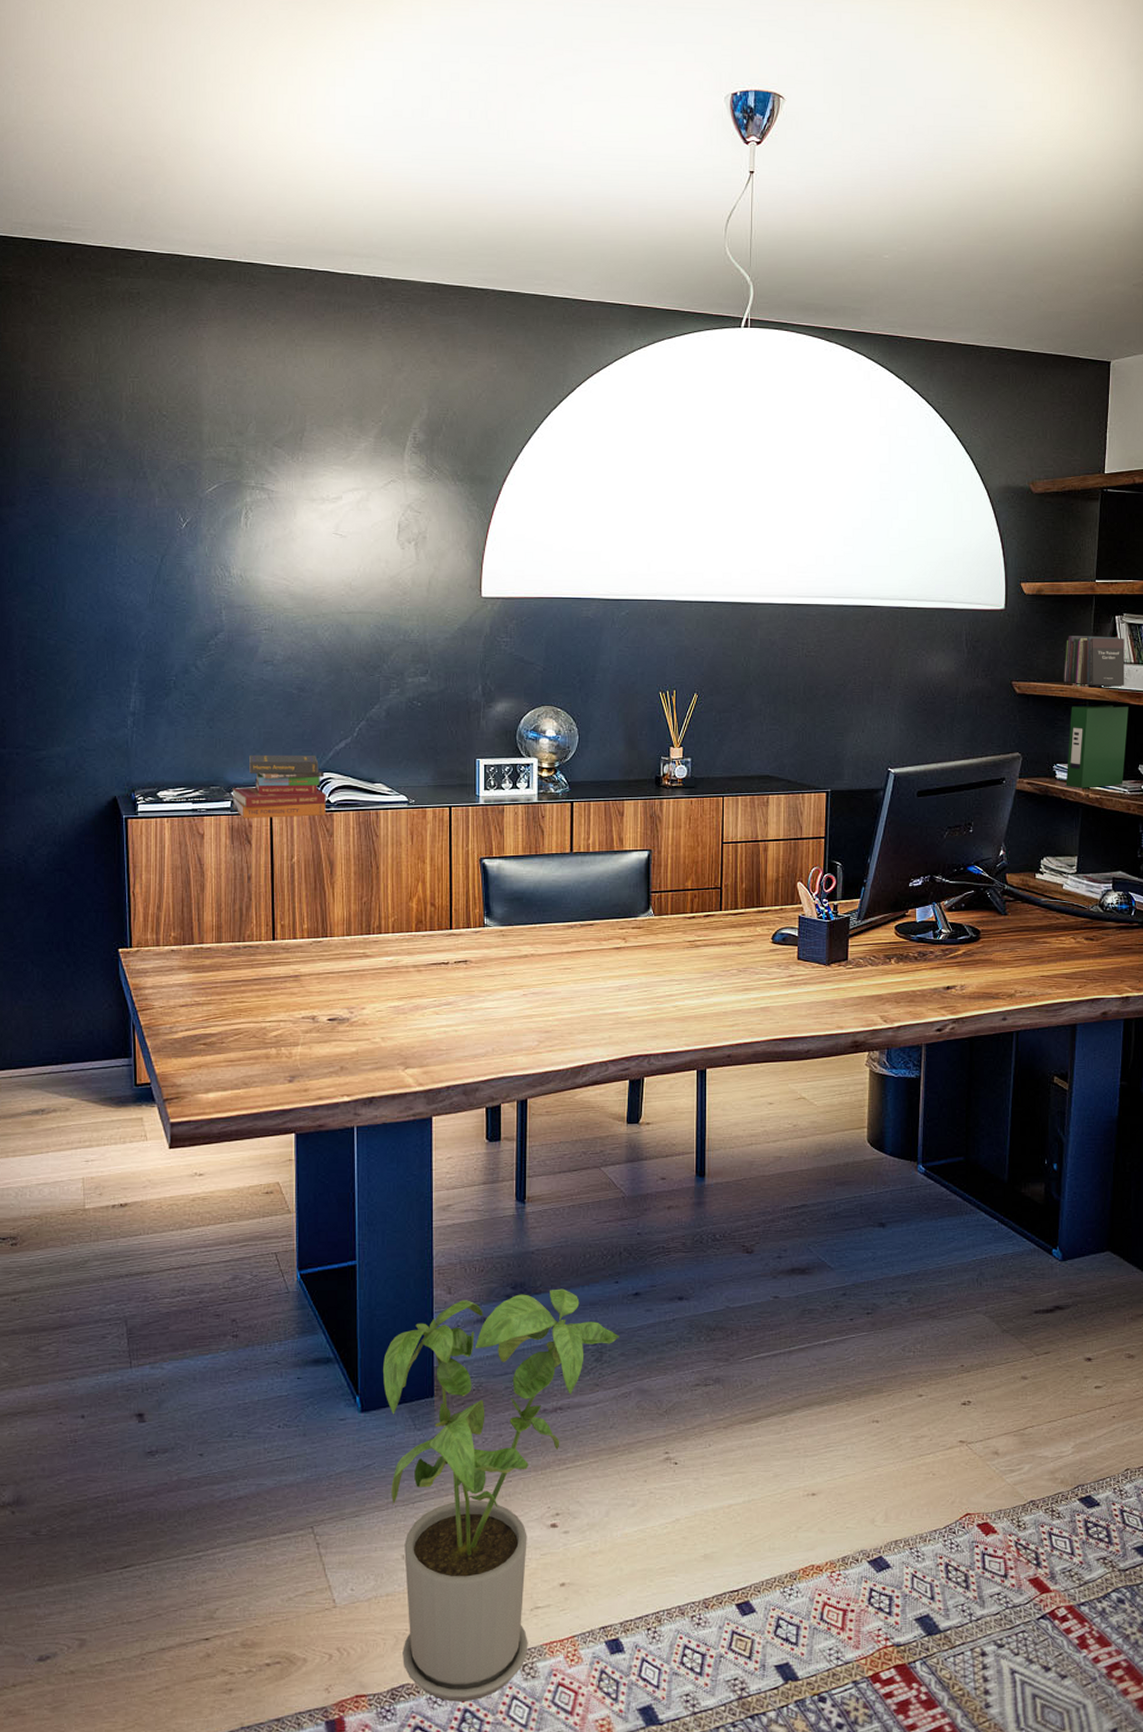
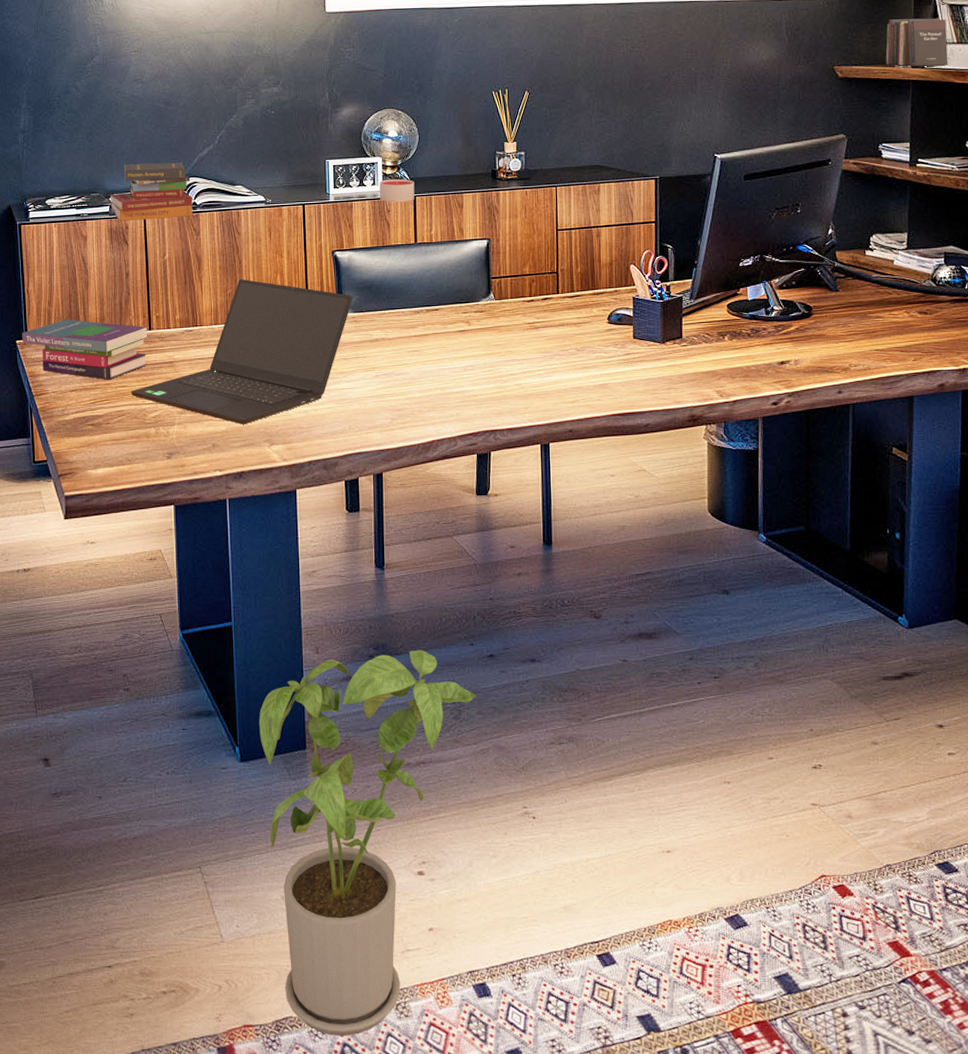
books: none [126,926,271,995] -> present [22,319,148,380]
laptop: none [250,885,502,1046] -> present [131,278,353,425]
candle: none [534,782,572,808] -> present [379,178,415,203]
binder: present [1066,705,1129,788] -> none [892,85,954,167]

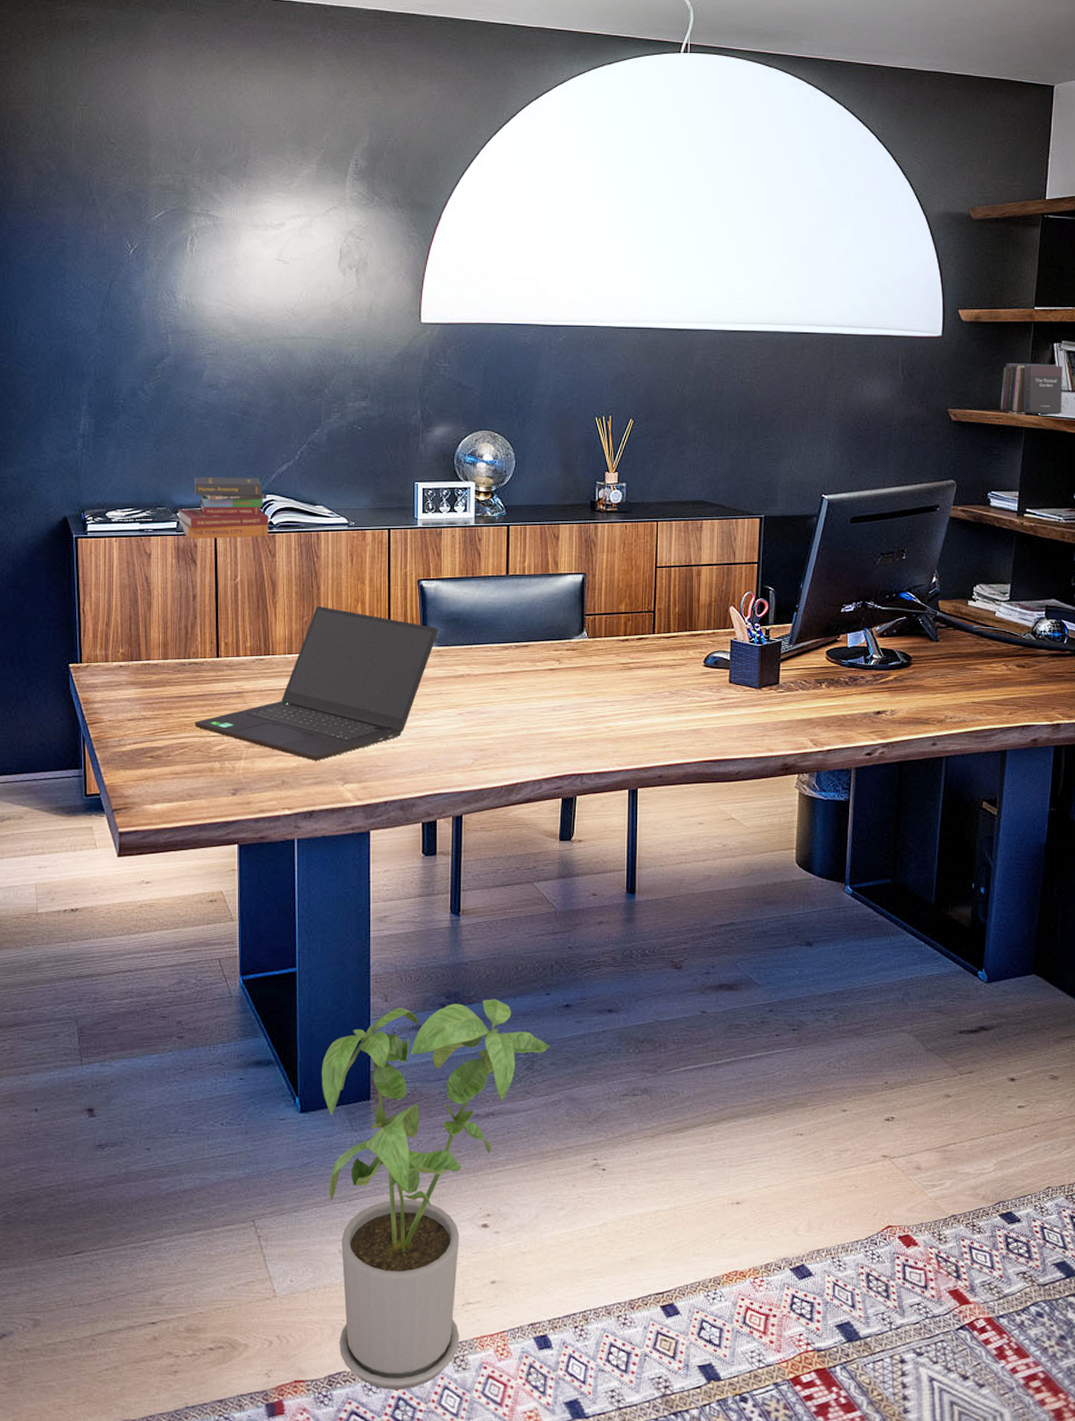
books: present [22,319,148,380] -> none [76,642,215,710]
candle: present [379,178,415,203] -> none [471,505,509,531]

